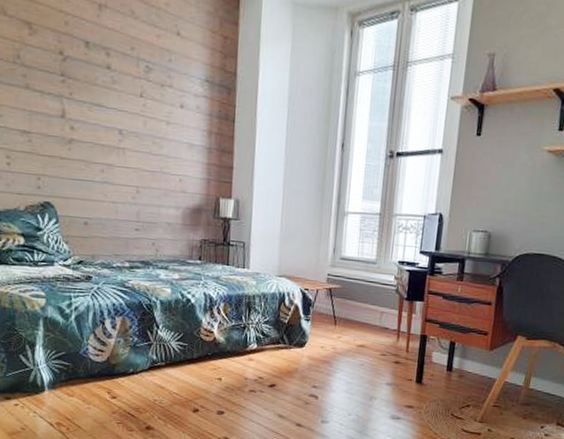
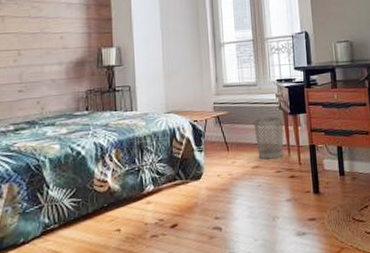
wastebasket: none [365,297,398,342] -> present [253,116,284,160]

